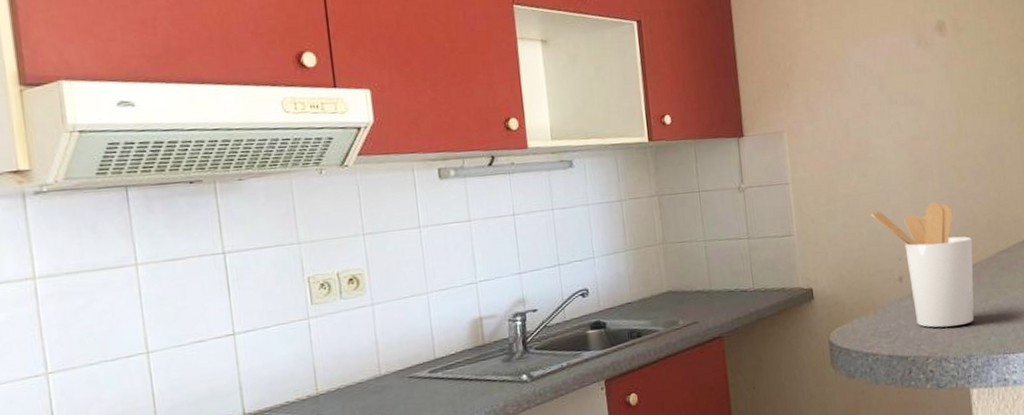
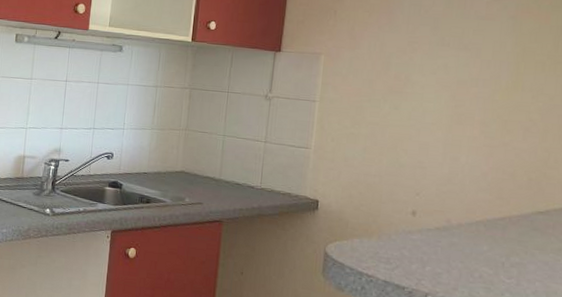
utensil holder: present [871,202,975,328] -> none [395,143,506,274]

